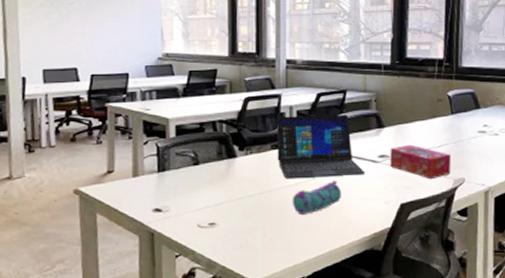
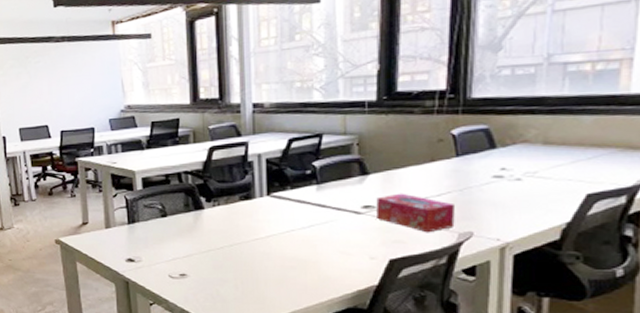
laptop: present [276,114,366,179] -> none [244,161,347,231]
pencil case: present [292,180,342,216] -> none [263,232,320,270]

